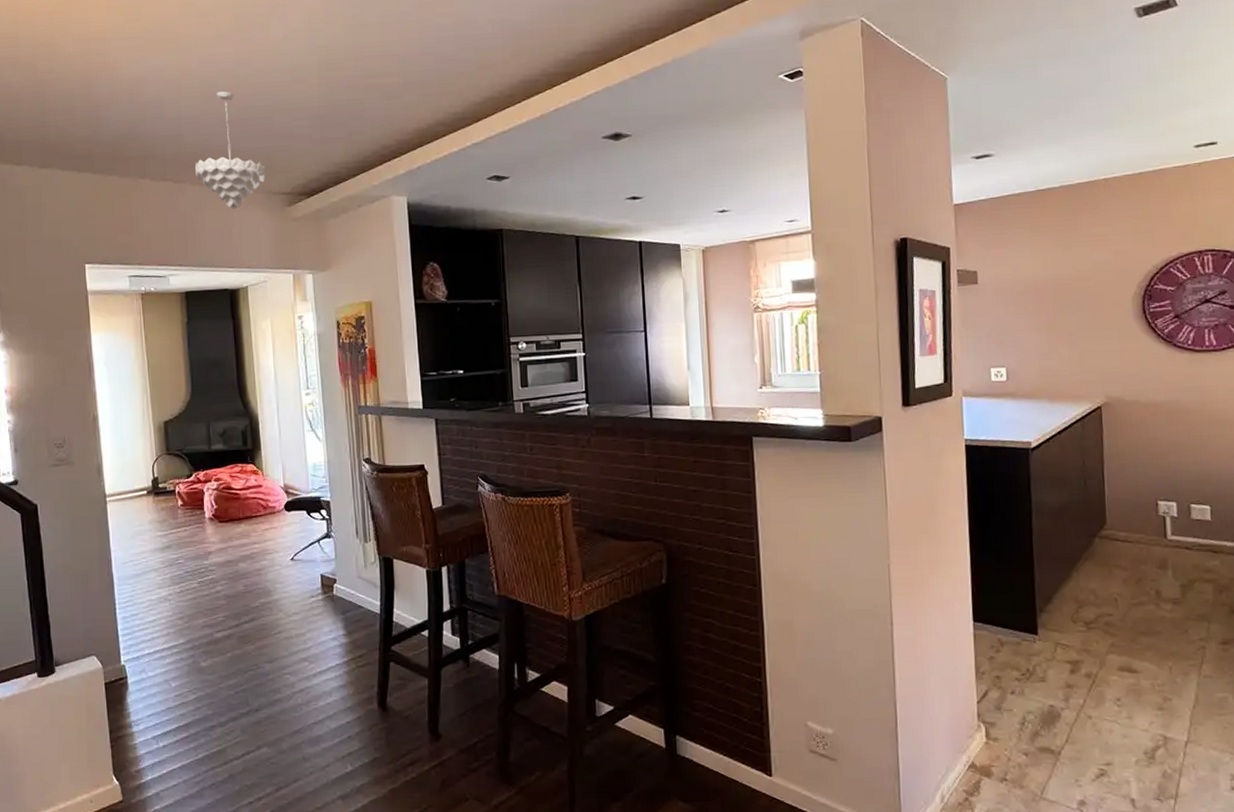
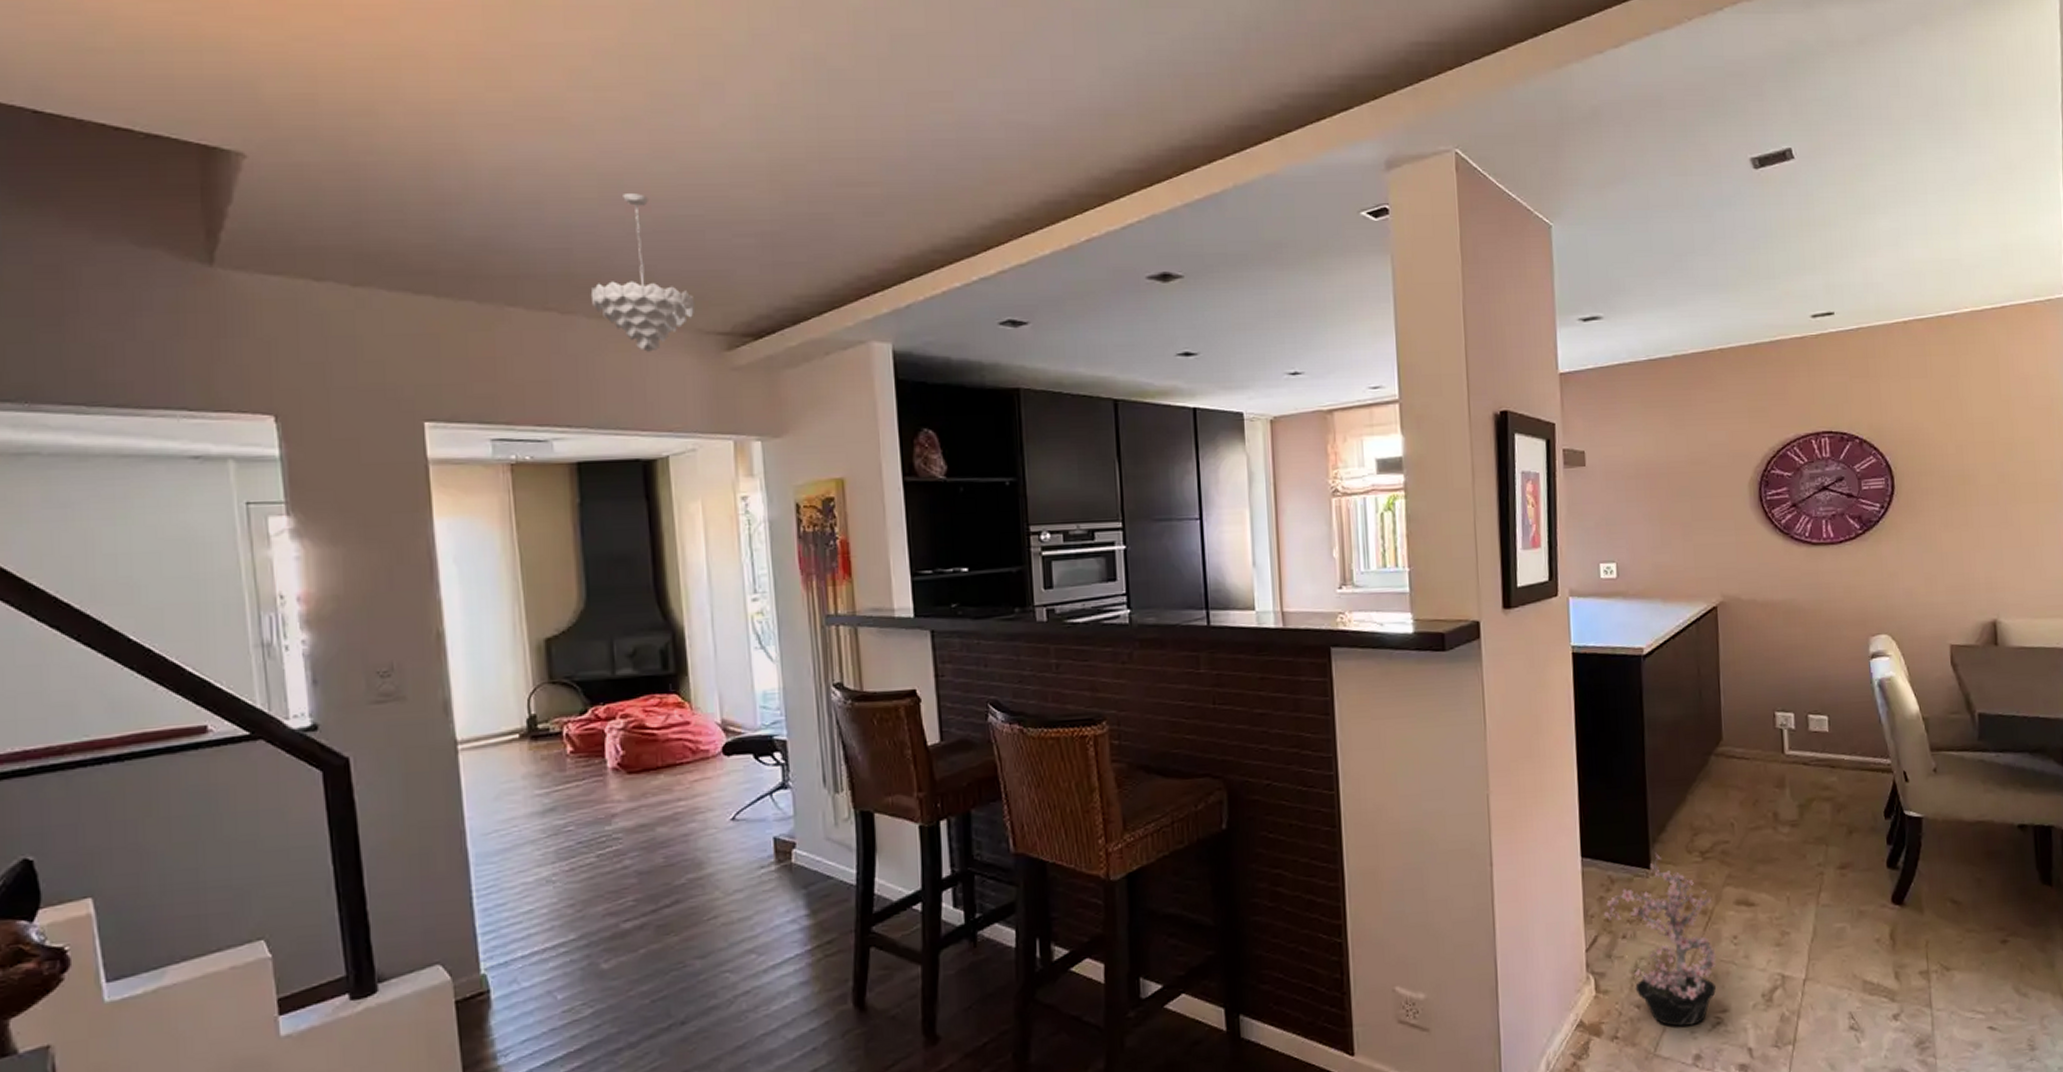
potted plant: none [994,621,1101,775] -> present [1604,853,1717,1027]

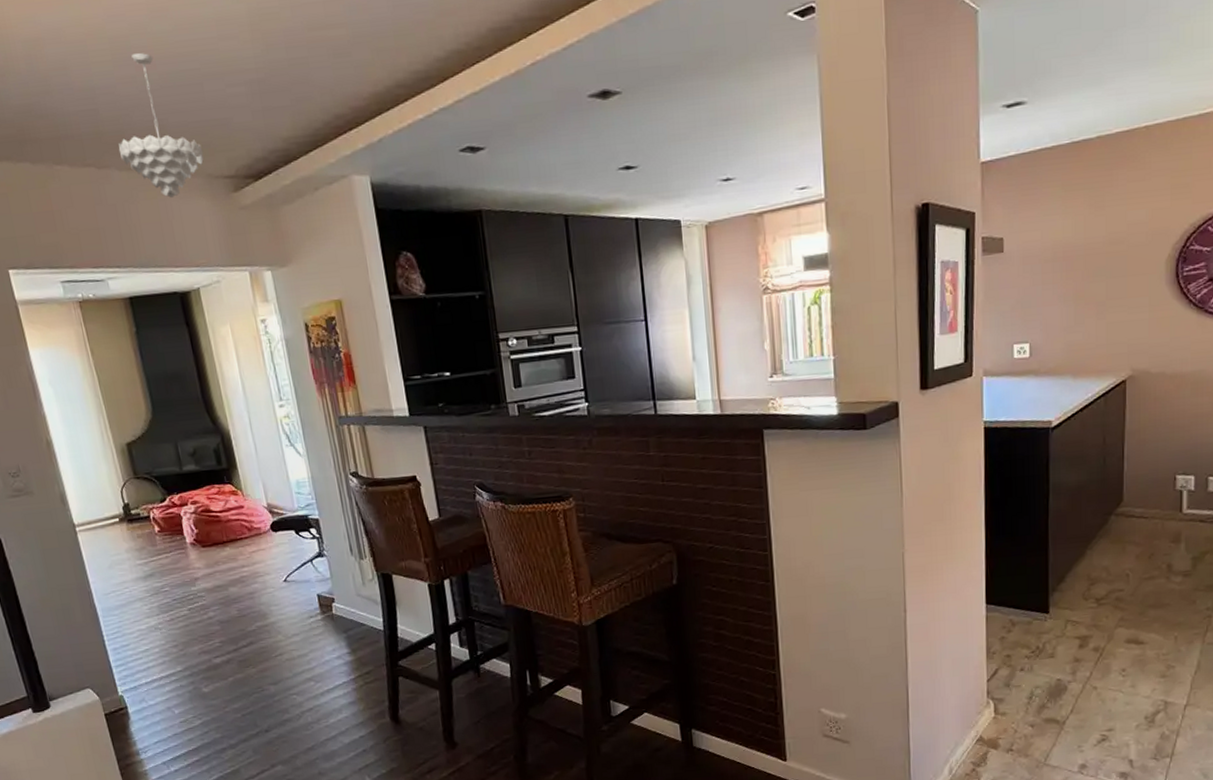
potted plant: present [1604,853,1717,1027] -> none [1005,600,1105,742]

